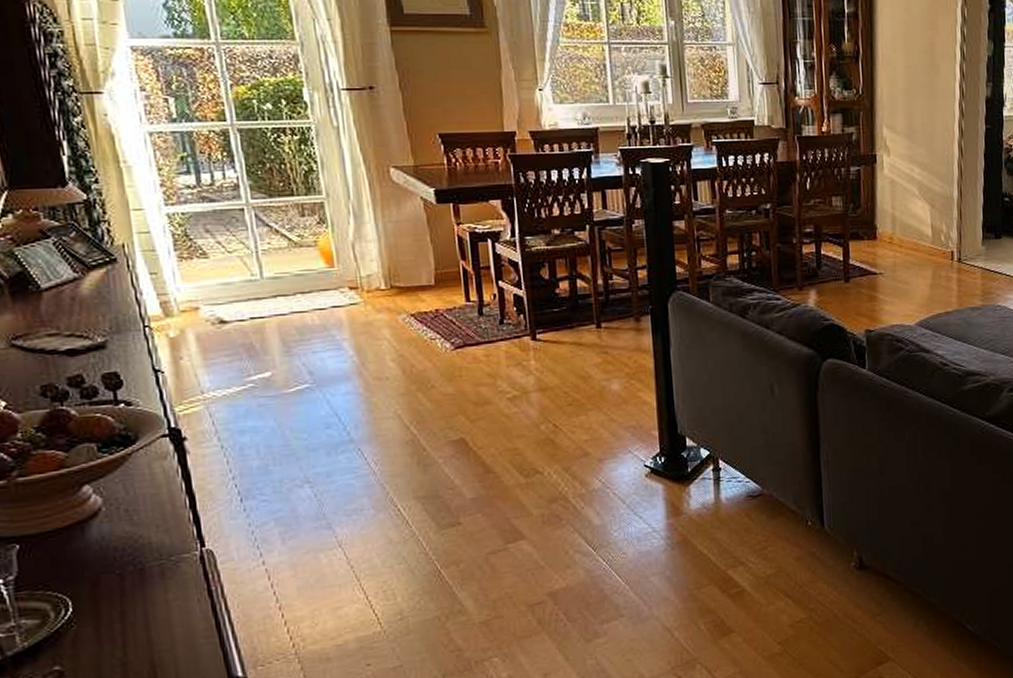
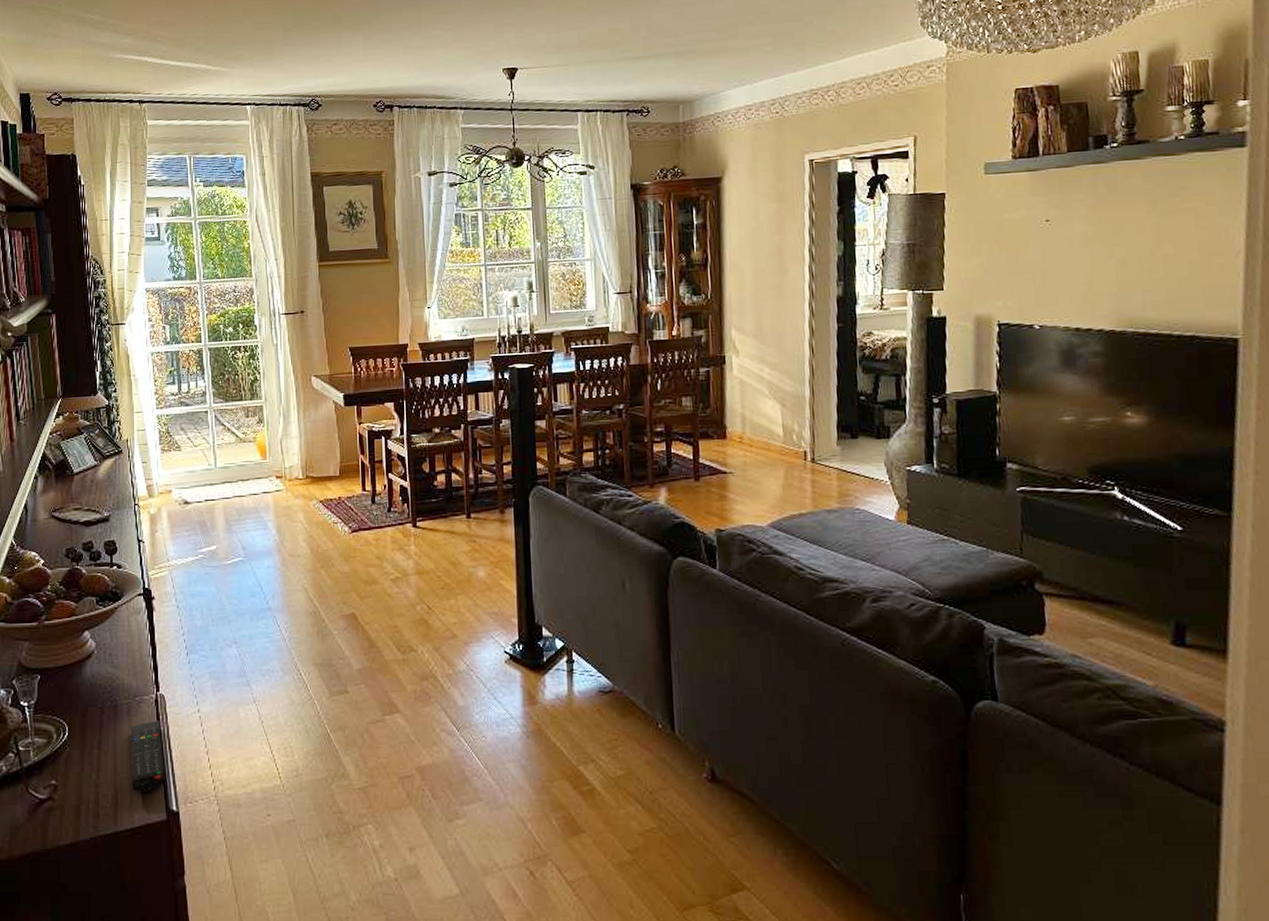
remote control: none [166,580,224,664] -> present [130,721,165,792]

